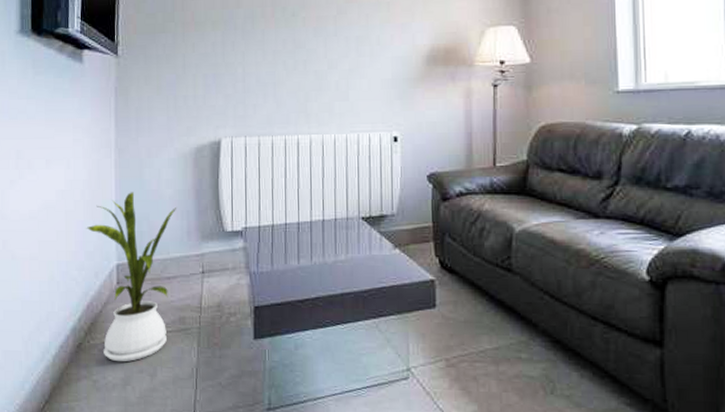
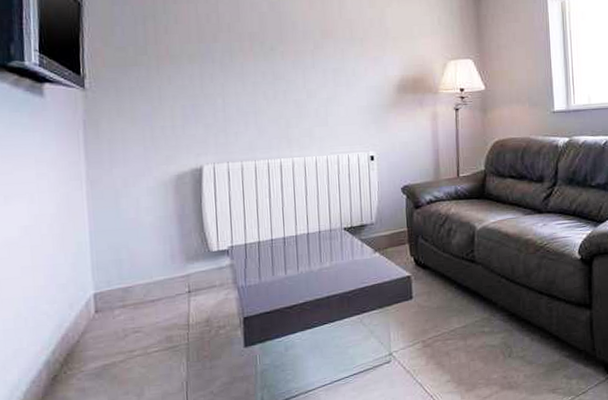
house plant: present [86,192,177,362] -> none [56,222,159,388]

